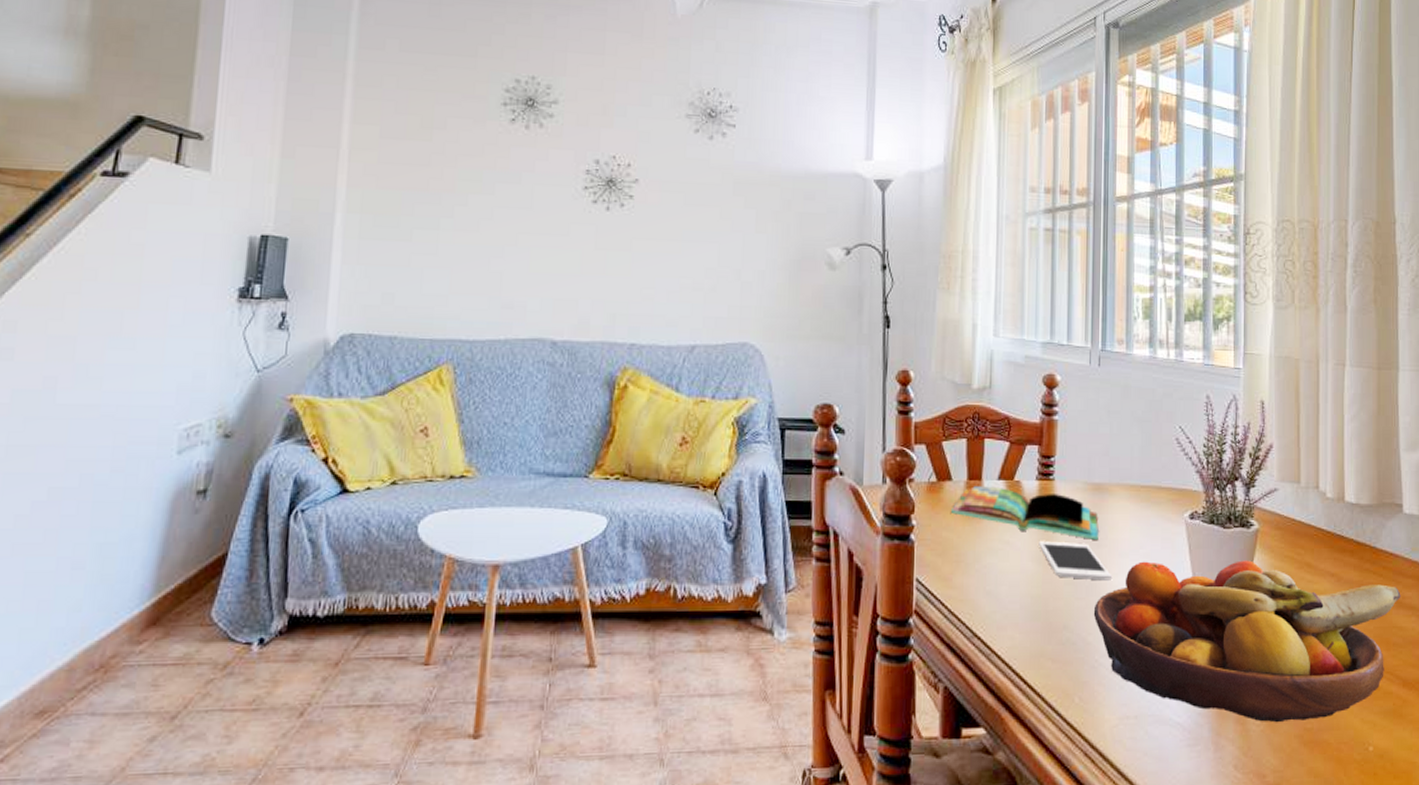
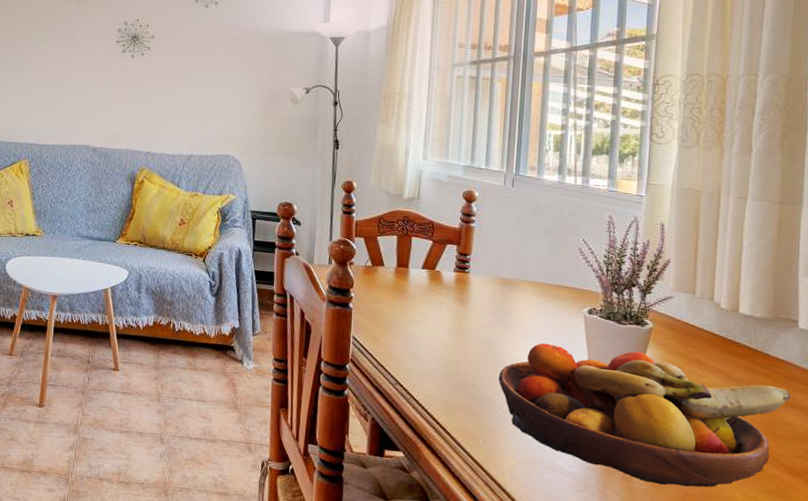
book: present [951,486,1099,541] -> none [383,272,506,323]
cell phone: present [1038,541,1113,581] -> none [454,318,516,355]

